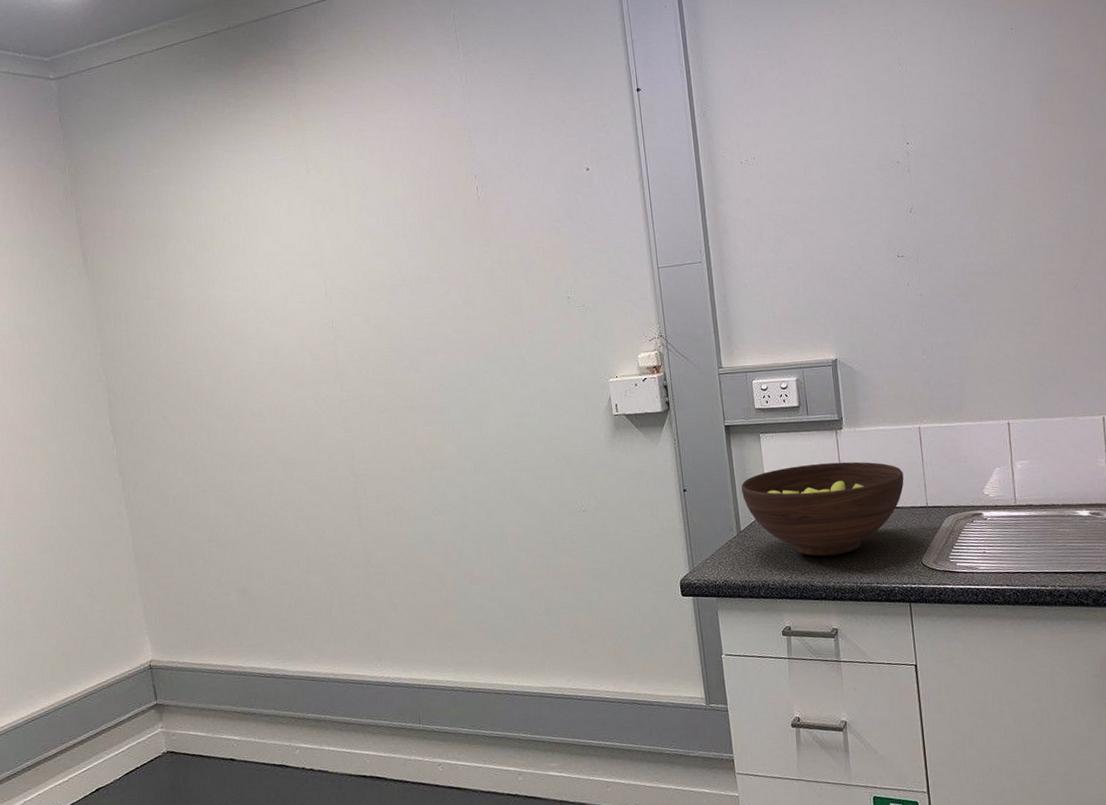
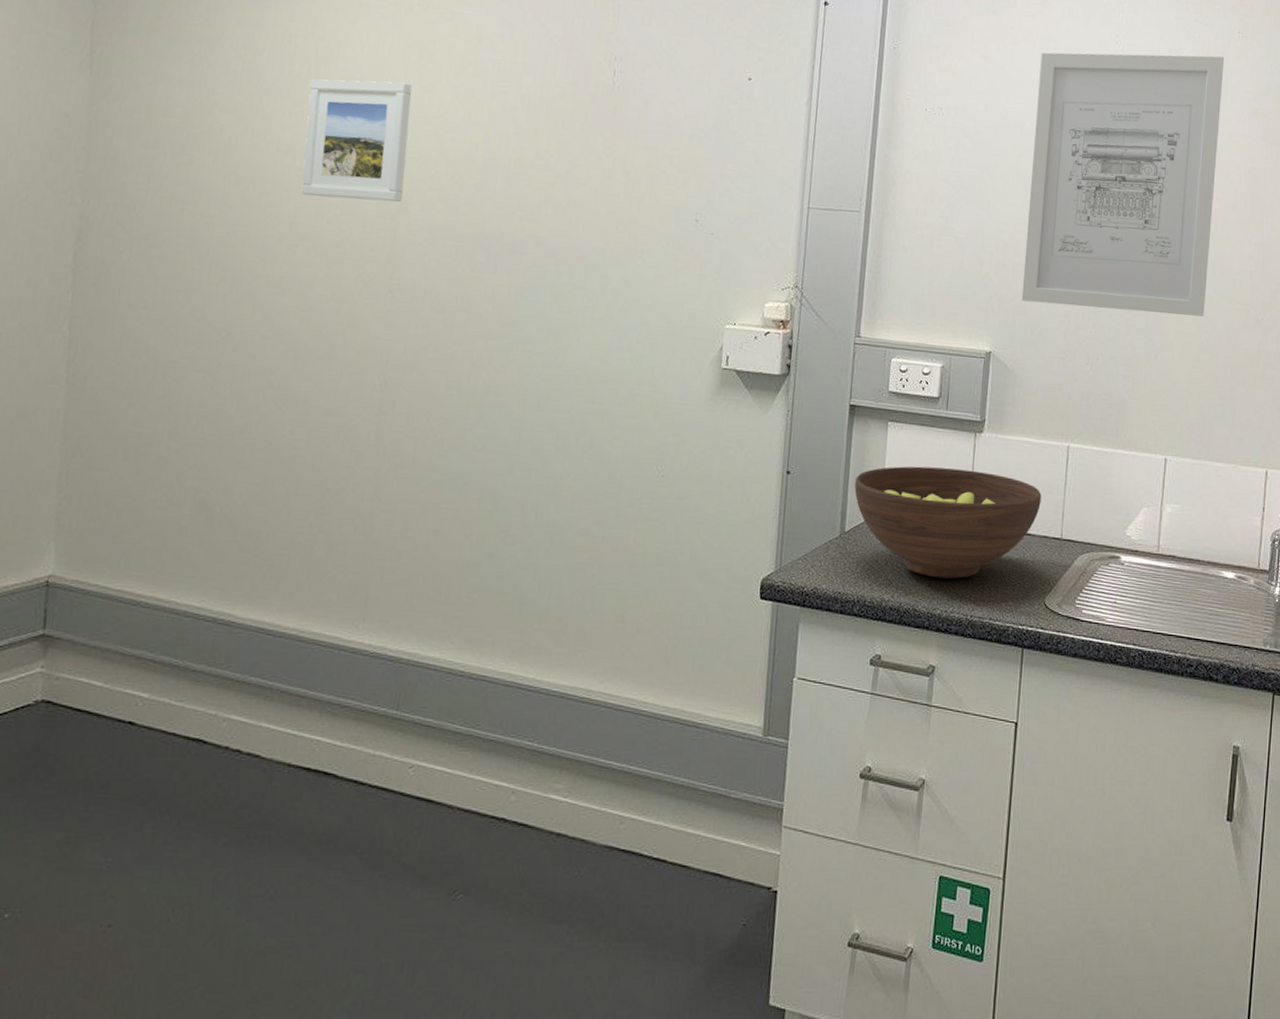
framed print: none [246,233,336,340] -> present [300,79,412,203]
wall art: none [833,54,1022,310] -> present [1021,52,1225,317]

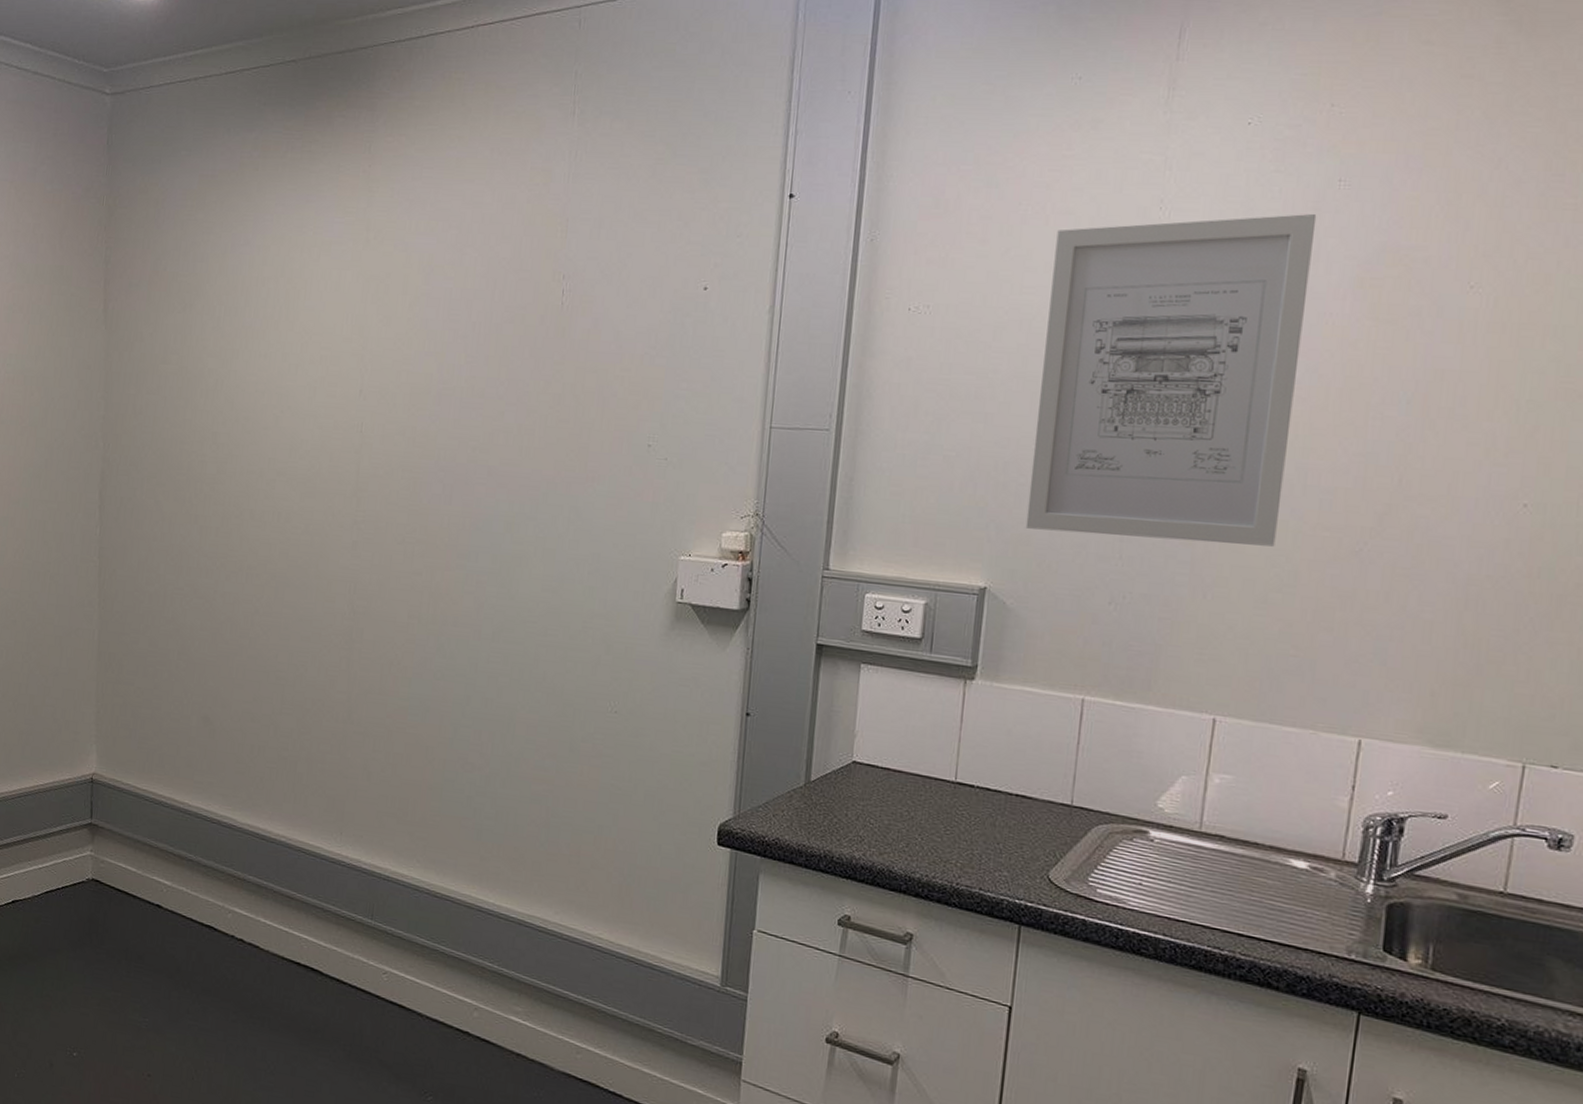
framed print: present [300,79,412,203] -> none [276,317,370,437]
fruit bowl: present [854,466,1042,579] -> none [821,713,1047,841]

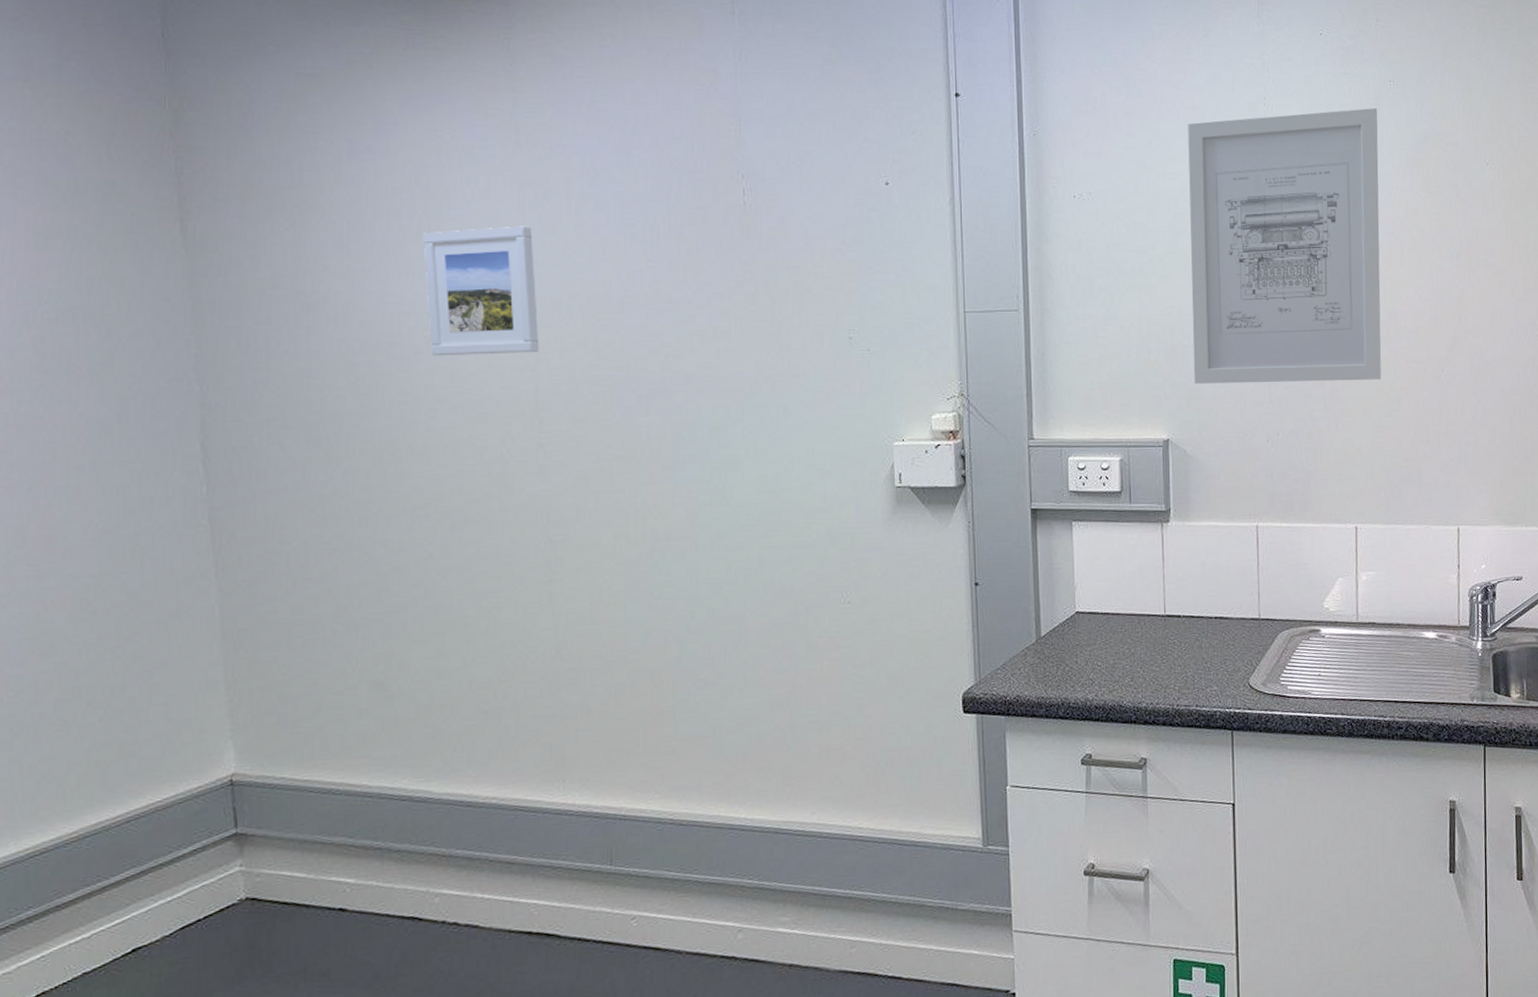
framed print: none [276,317,370,437] -> present [423,226,540,356]

